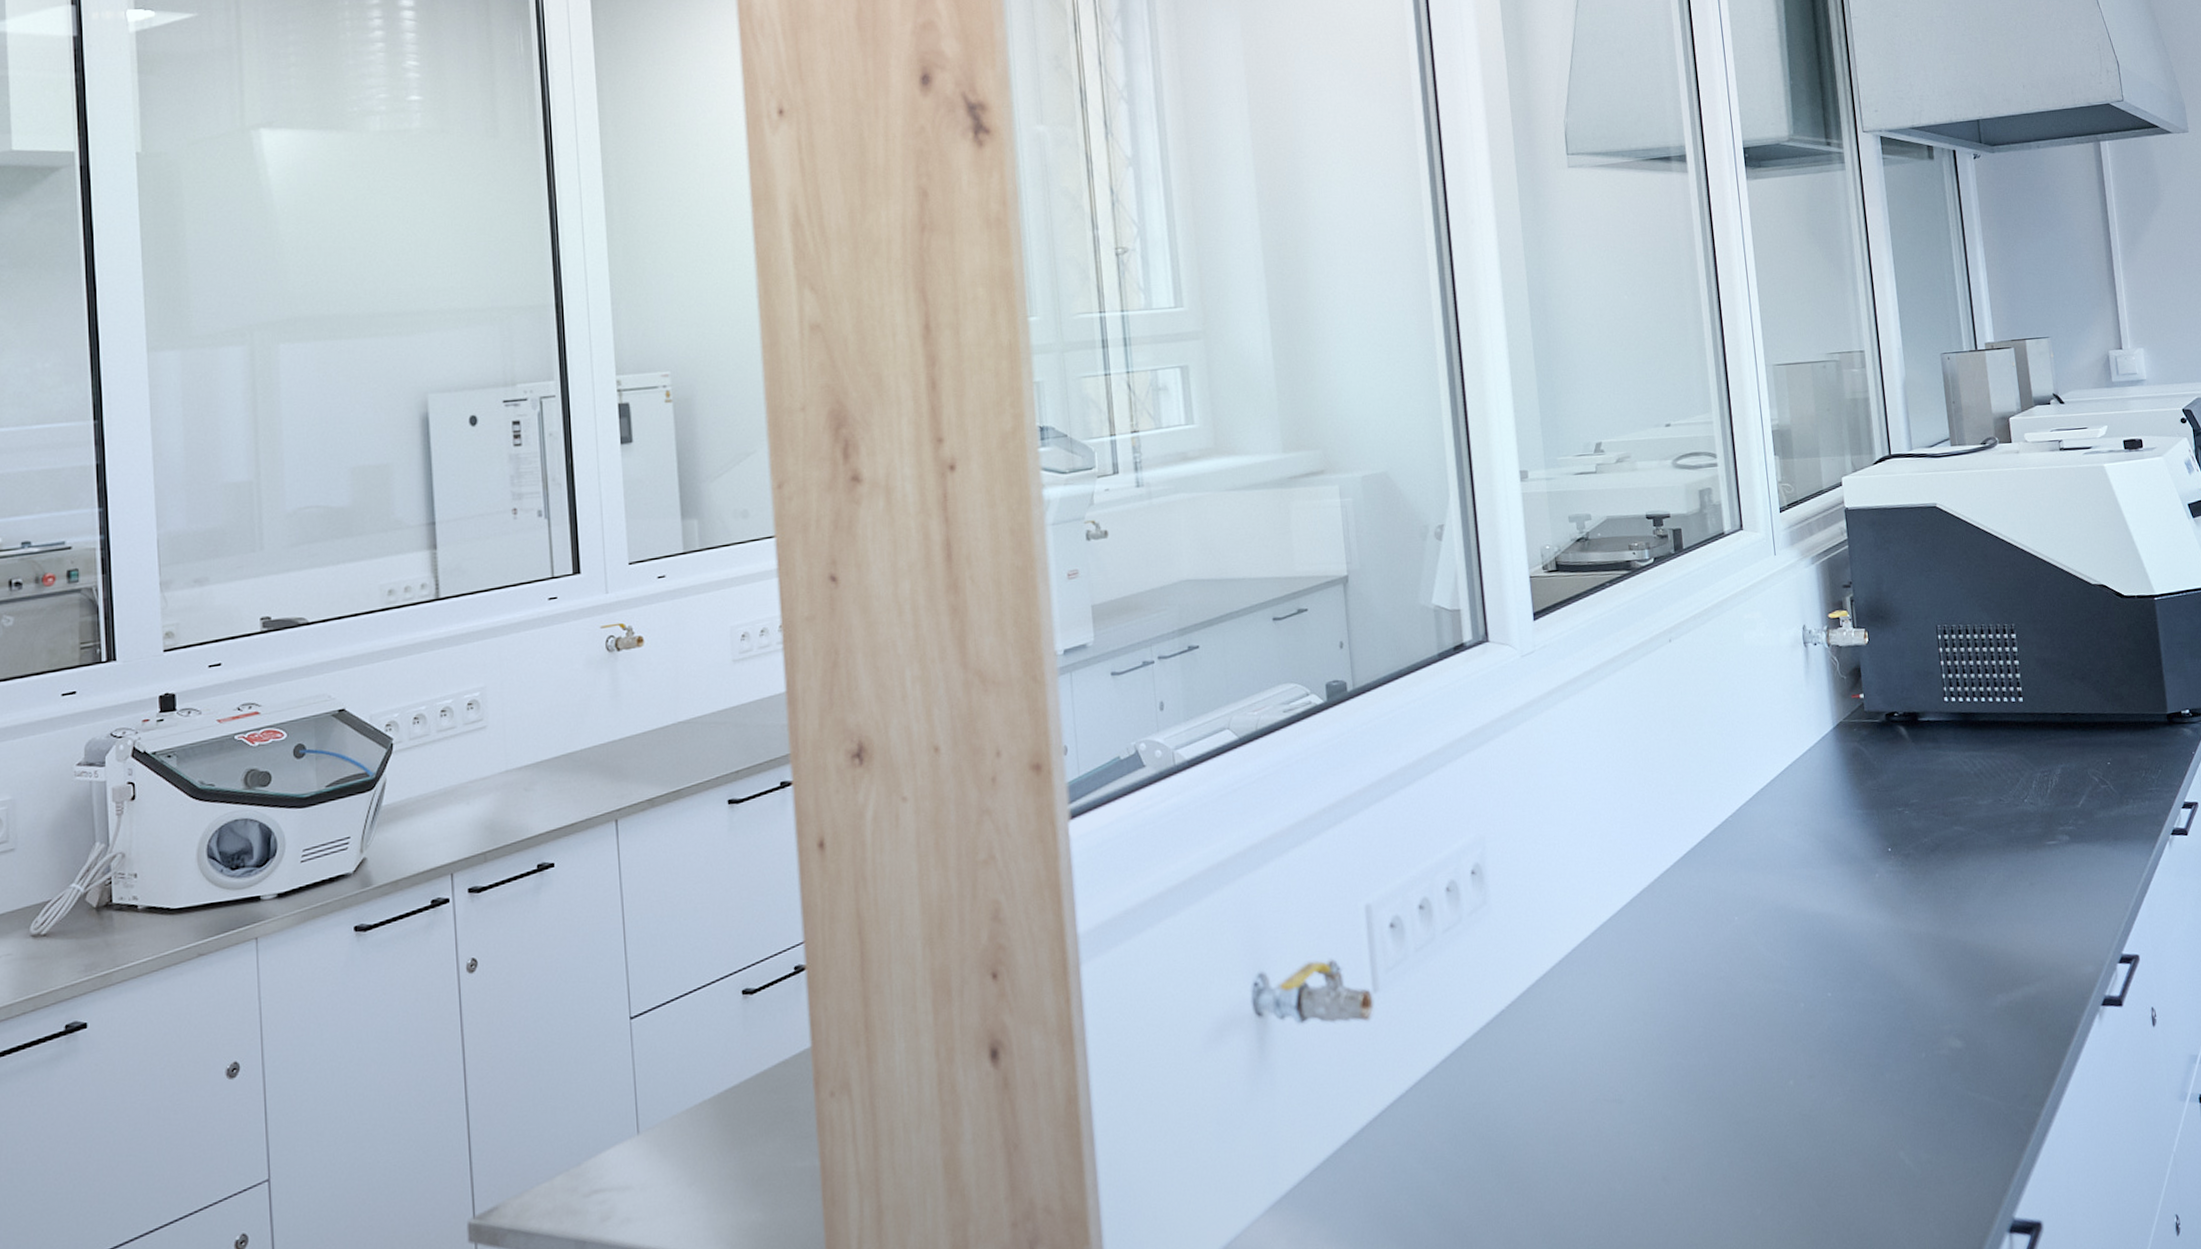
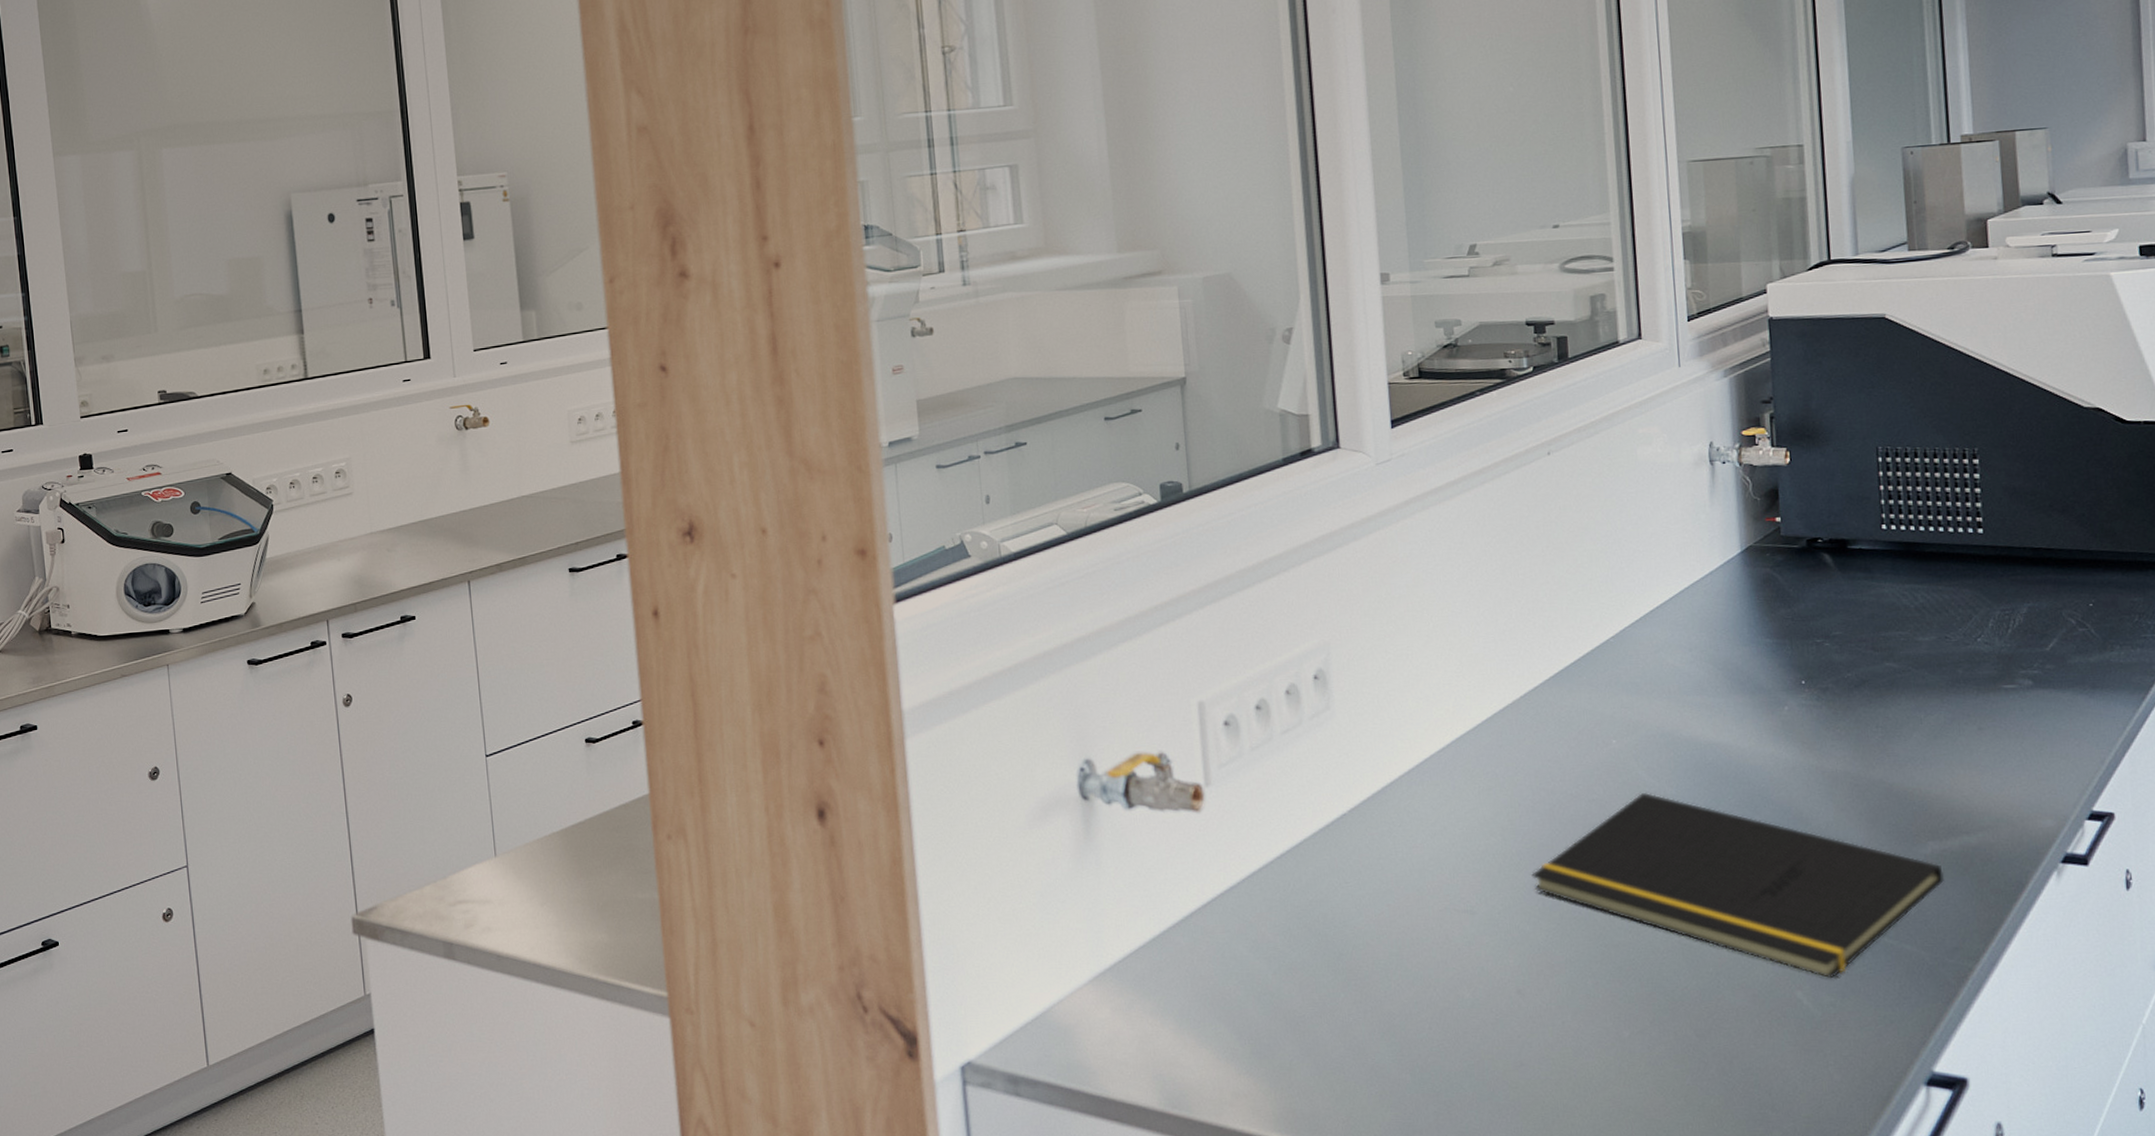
notepad: none [1670,966,2012,1137] -> present [1531,792,1944,979]

